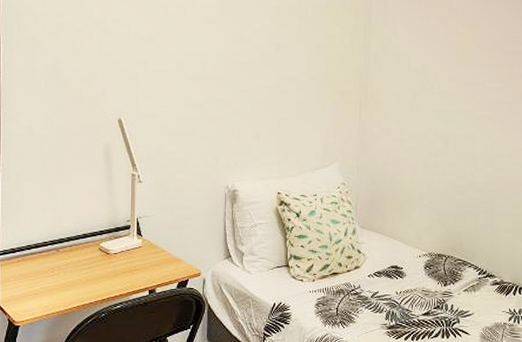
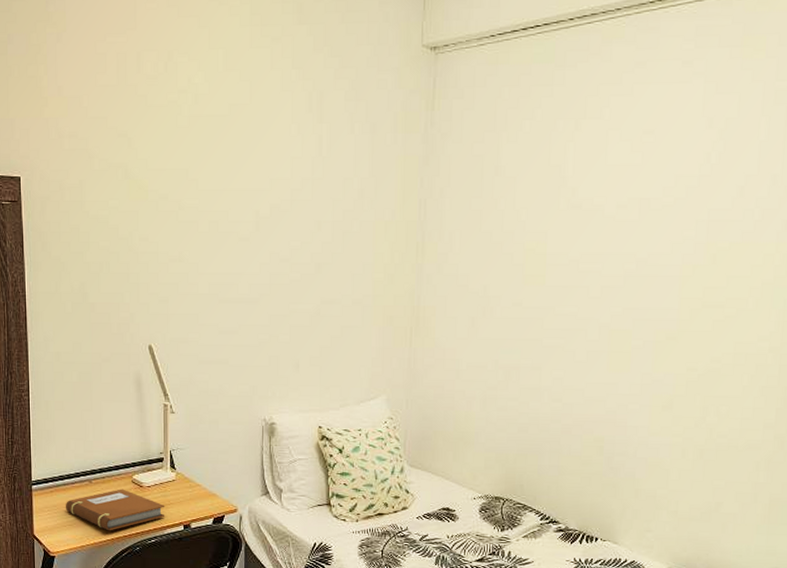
notebook: none [31,256,131,299] -> present [65,489,165,531]

